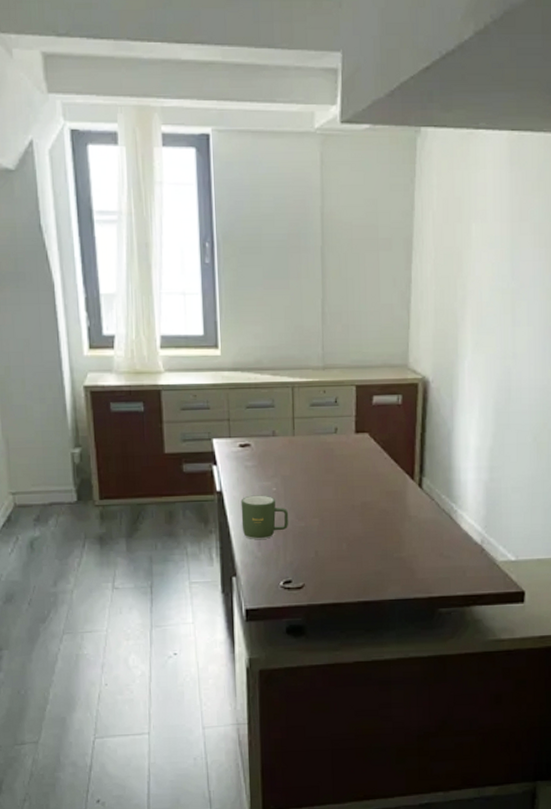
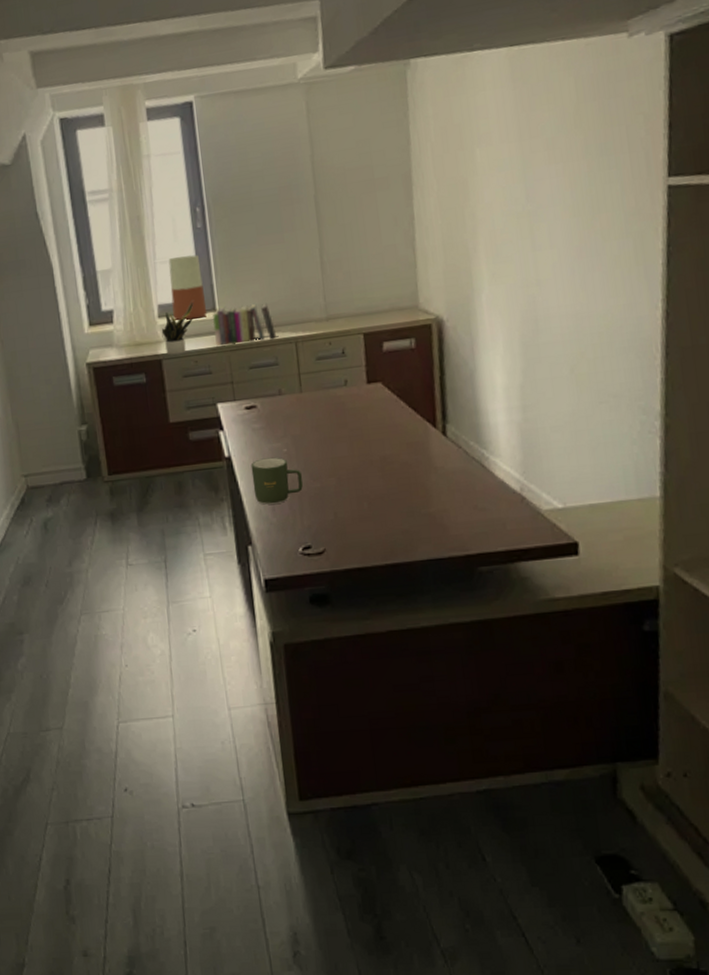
potted plant: none [162,336,196,387] -> present [161,301,194,356]
vase: none [174,290,209,354] -> present [168,254,207,320]
books: none [213,345,274,384] -> present [212,304,276,345]

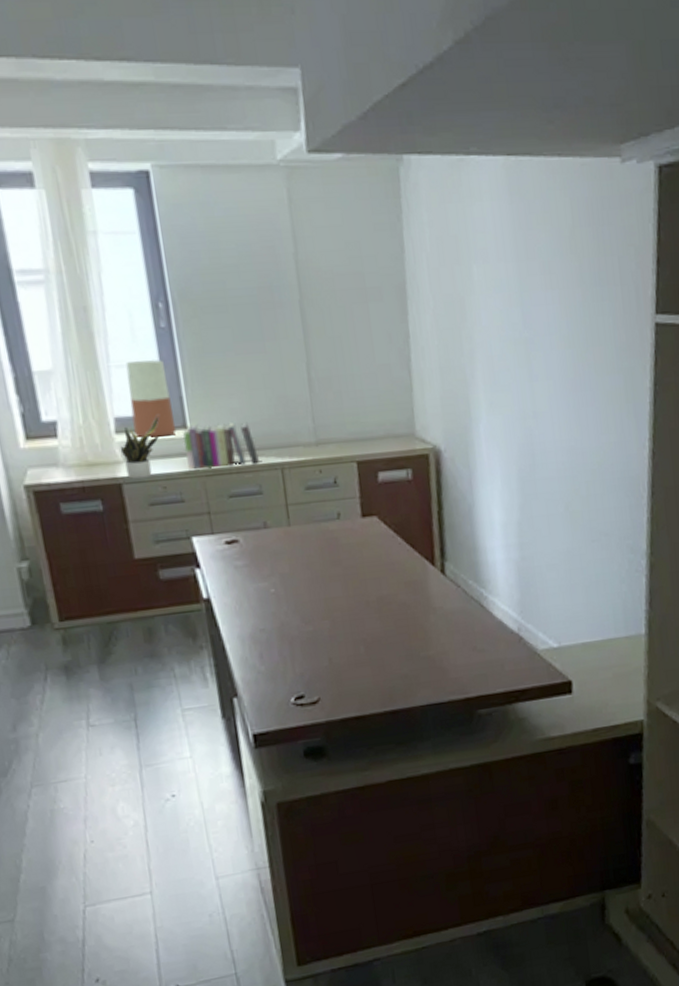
mug: present [250,457,303,505] -> none [233,598,294,652]

